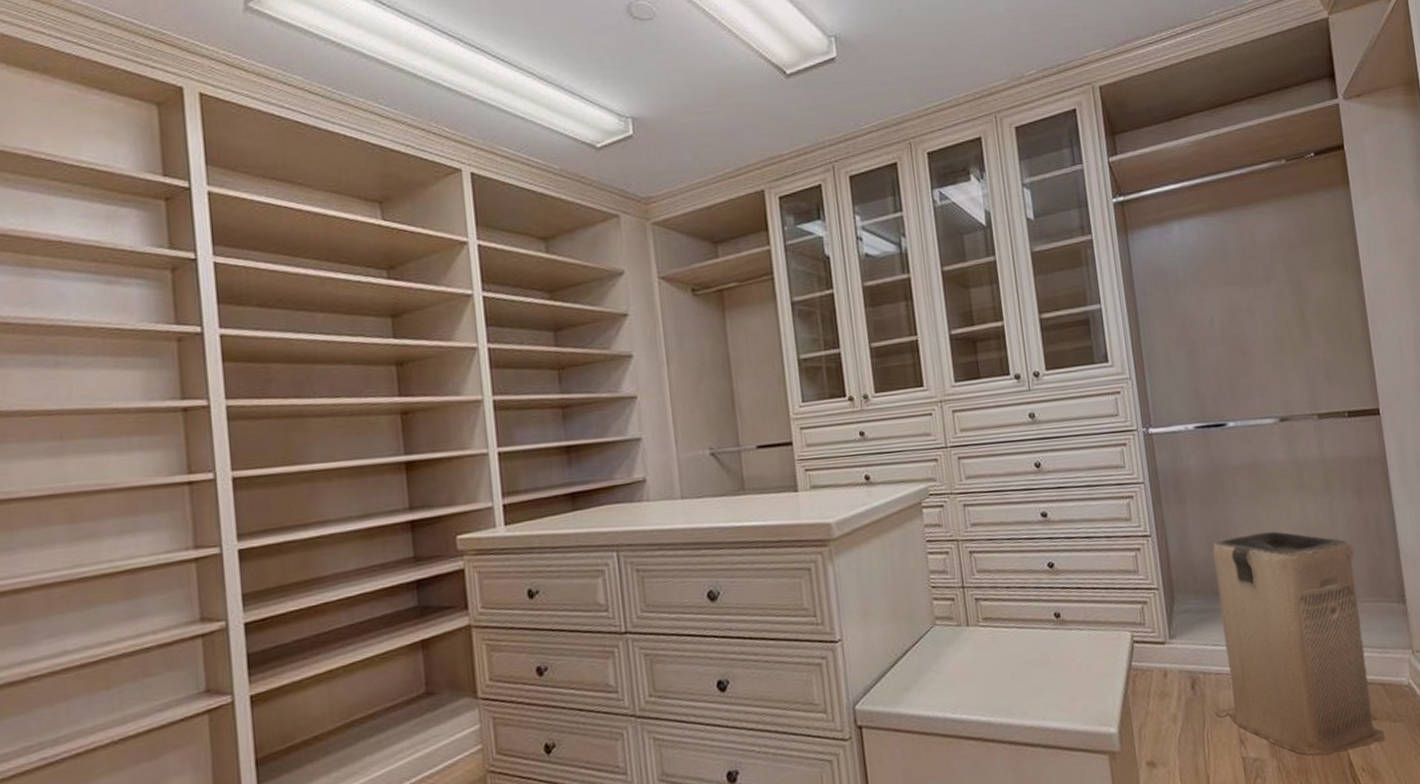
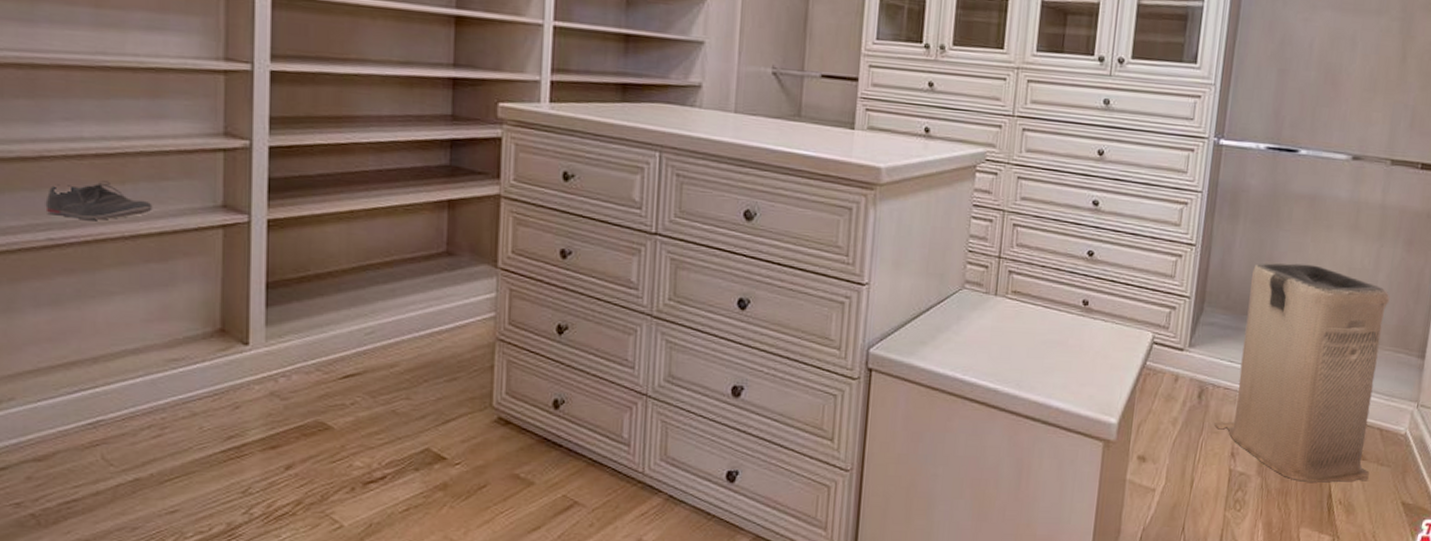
shoe: none [35,689,139,734] -> present [45,181,153,220]

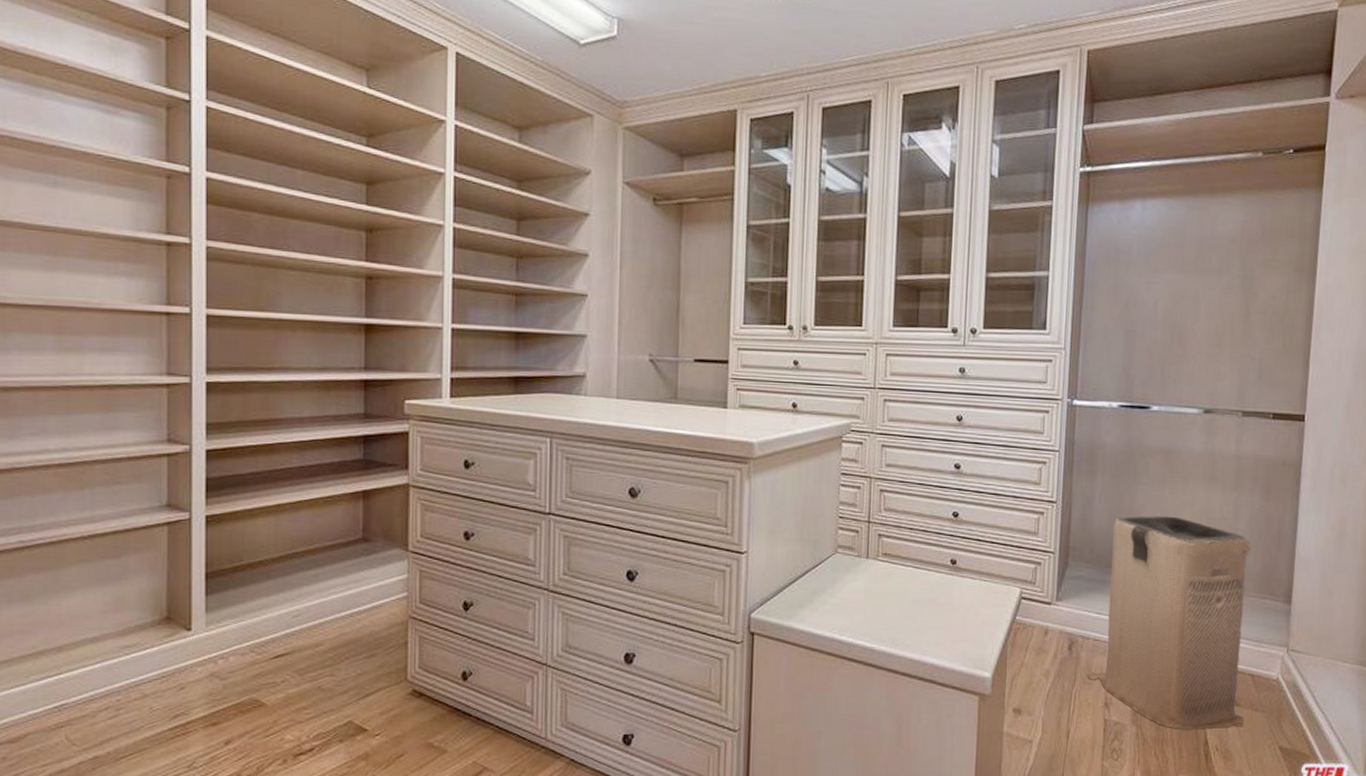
shoe: present [45,181,153,220] -> none [16,487,107,523]

